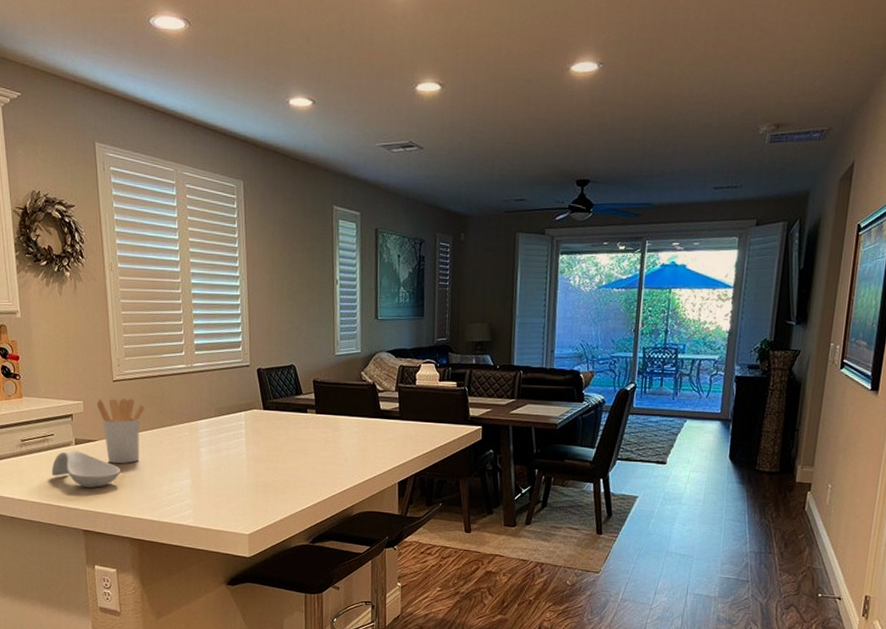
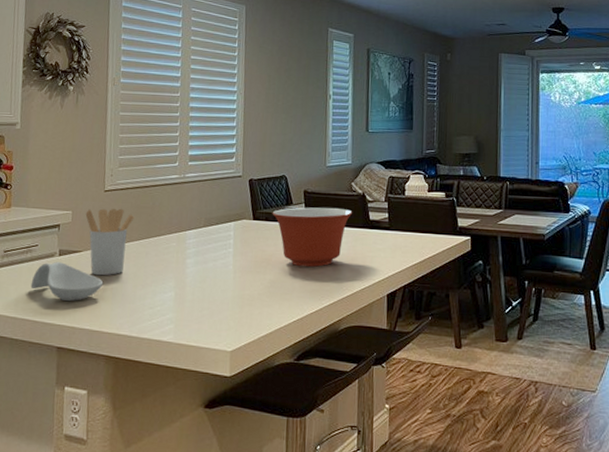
mixing bowl: none [282,397,363,456] -> present [272,207,353,267]

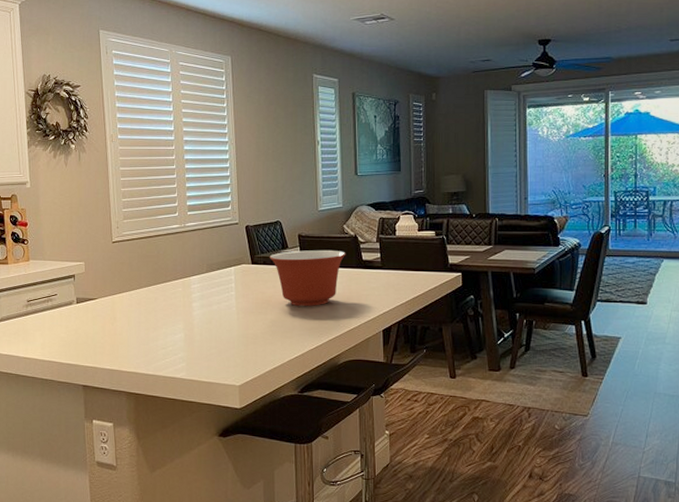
spoon rest: present [30,262,104,301] -> none [54,309,119,344]
utensil holder: present [85,208,135,276] -> none [97,258,142,321]

